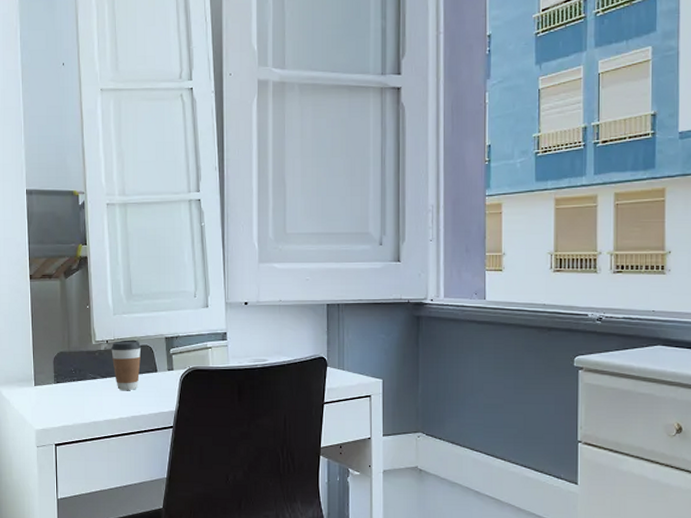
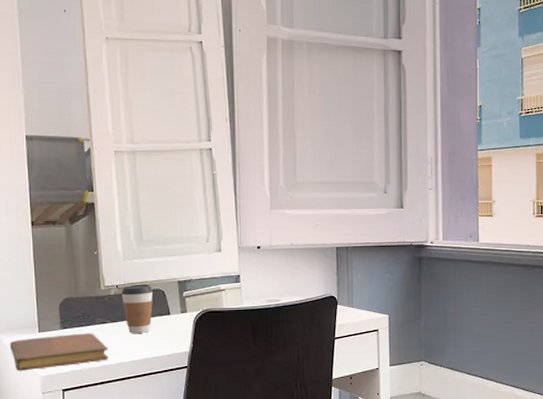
notebook: none [8,388,98,424] -> present [9,333,108,371]

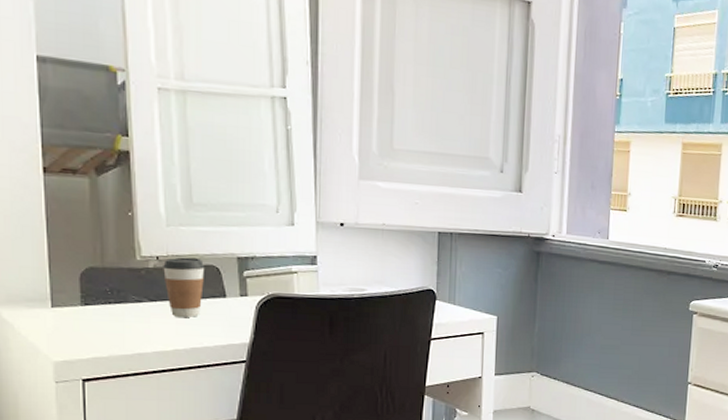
notebook: present [9,333,108,371] -> none [11,312,144,354]

